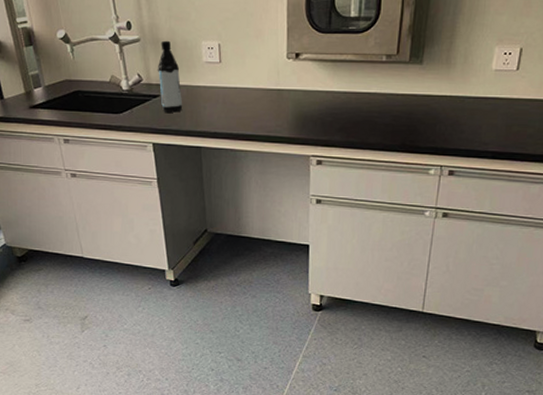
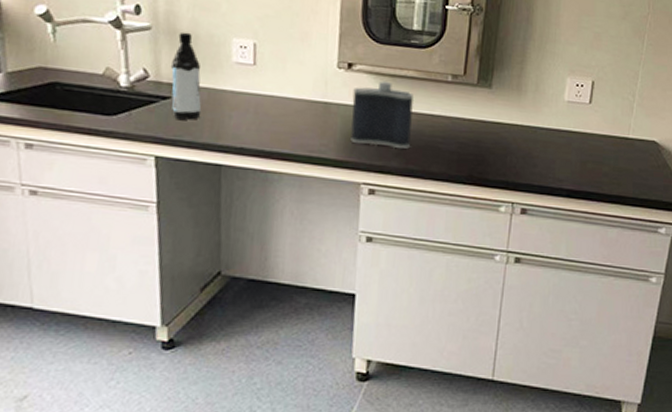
flask: none [300,66,352,125] -> present [350,81,414,149]

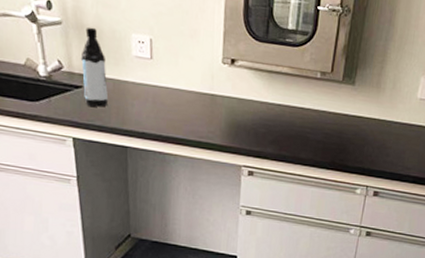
flask: present [350,81,414,149] -> none [233,76,287,138]

